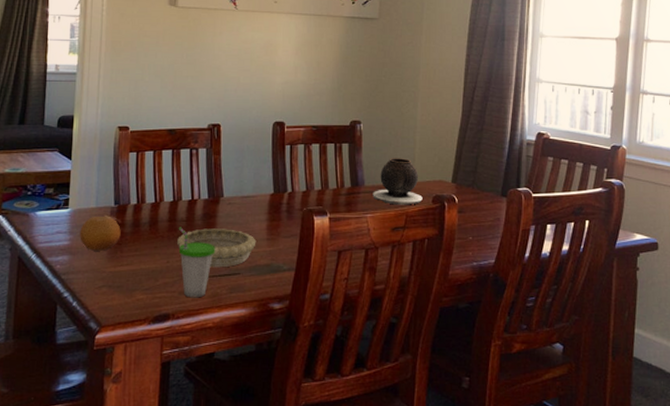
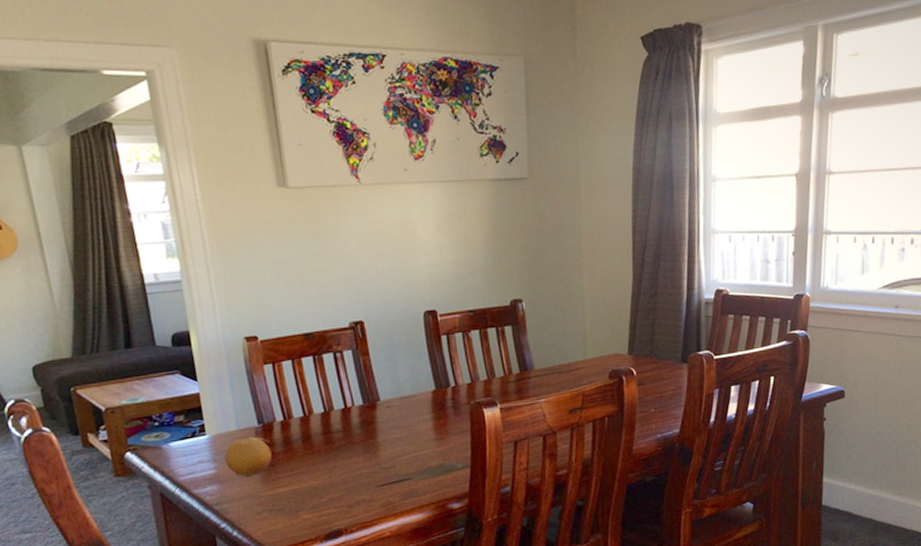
decorative bowl: present [177,228,257,268] -> none [336,433,424,477]
cup: present [178,227,216,298] -> none [335,438,381,510]
vase: present [373,158,423,205] -> none [544,334,599,386]

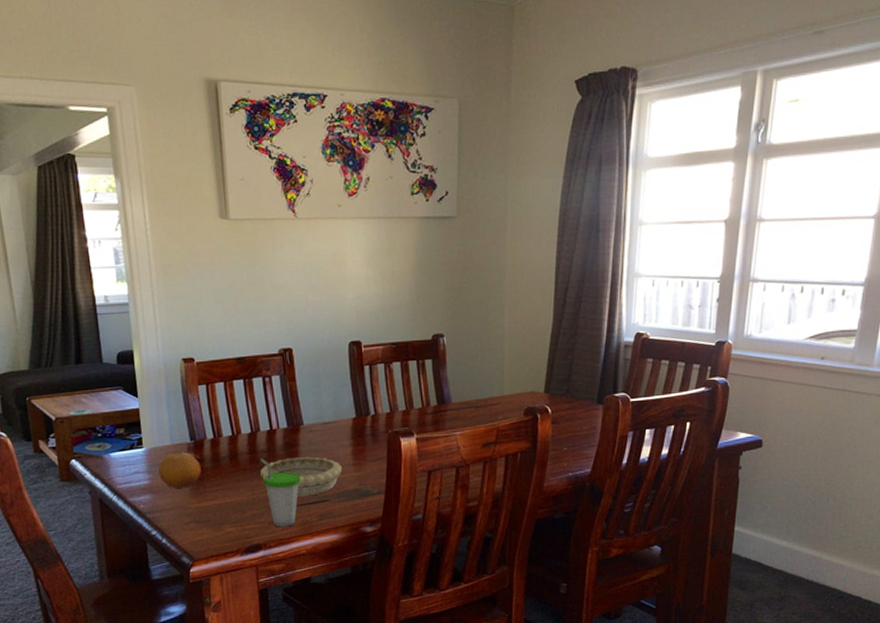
cup: none [335,438,381,510] -> present [259,458,301,528]
decorative bowl: none [336,433,424,477] -> present [260,457,343,497]

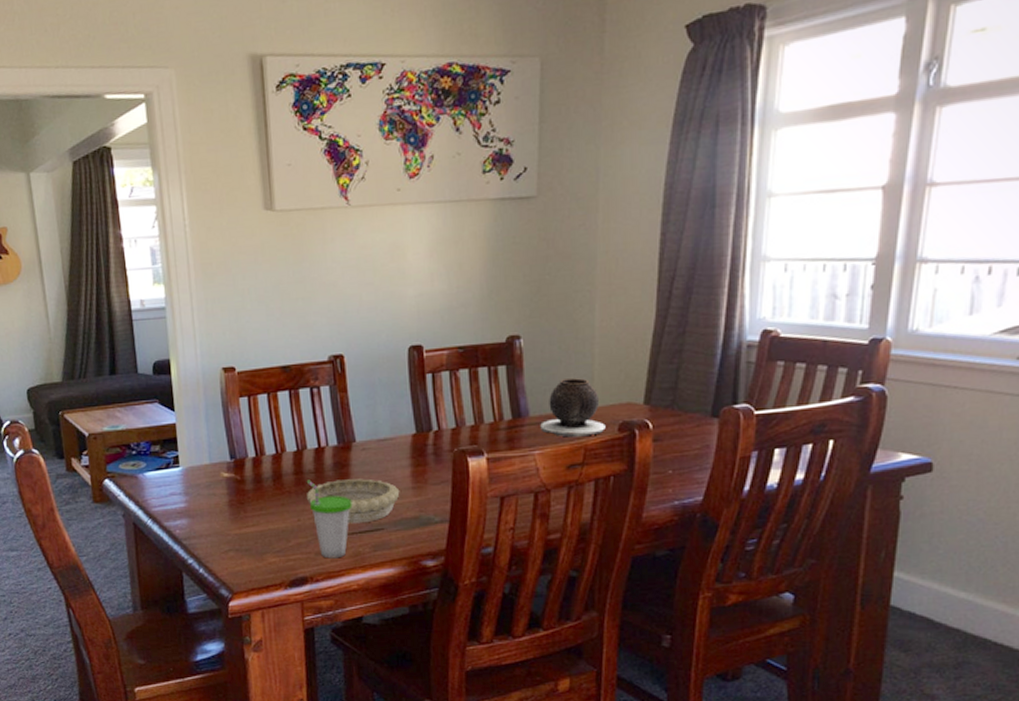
fruit: present [158,453,201,488] -> none [195,473,242,512]
vase: none [461,371,514,420] -> present [540,378,606,437]

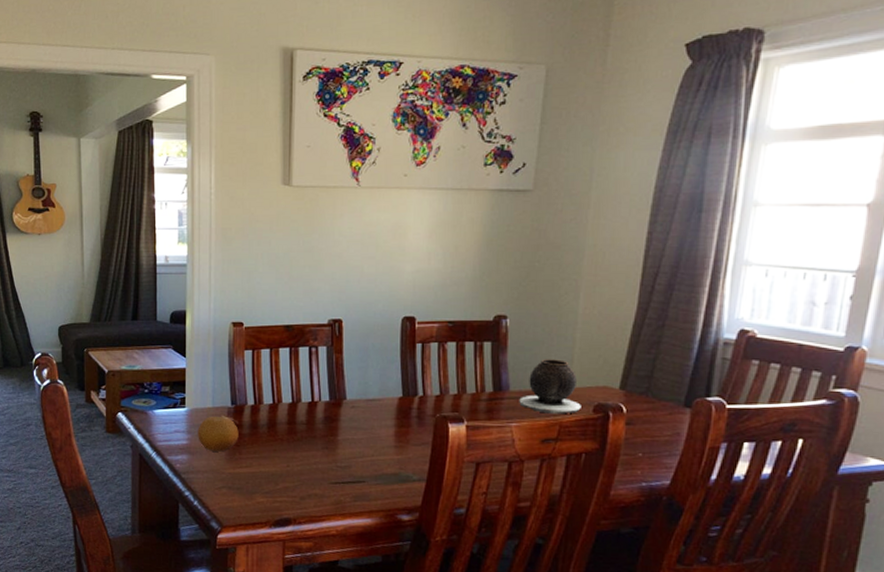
fruit: none [195,473,242,512] -> present [198,417,239,452]
cup: present [306,480,353,559] -> none [298,430,338,505]
decorative bowl: present [307,478,400,524] -> none [297,432,383,475]

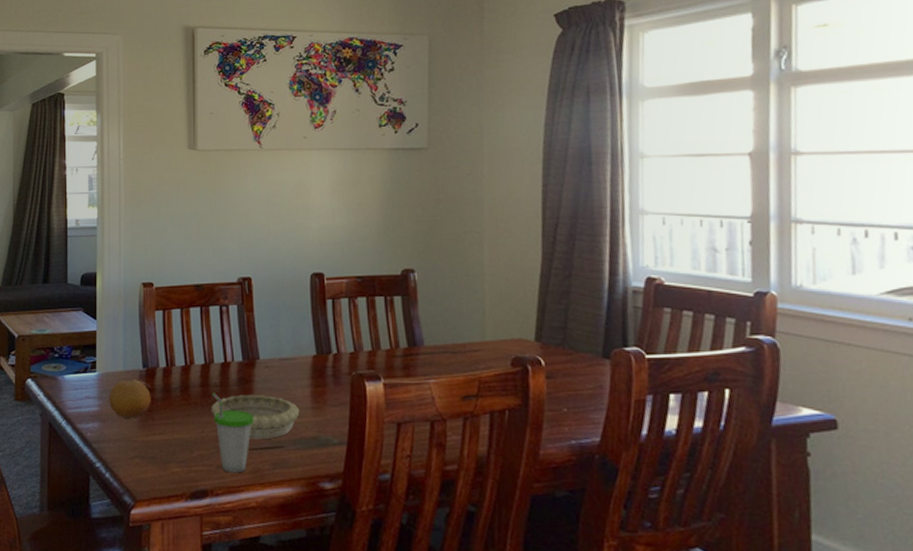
decorative bowl: none [297,432,383,475] -> present [212,395,300,440]
cup: none [298,430,338,505] -> present [211,393,254,473]
vase: present [519,359,581,414] -> none [435,312,499,369]

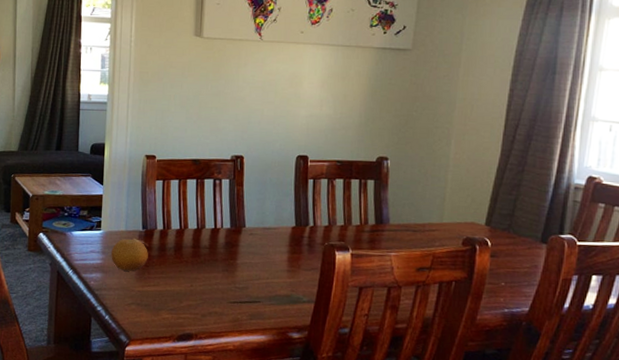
cup: present [211,393,254,473] -> none [201,253,237,322]
decorative bowl: present [212,395,300,440] -> none [200,256,277,295]

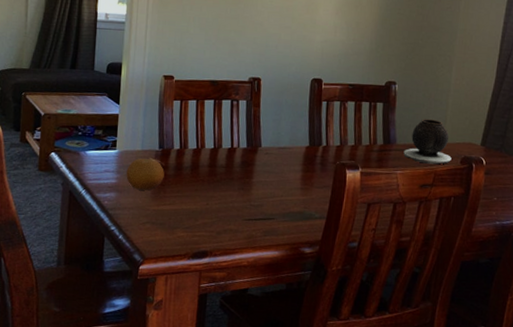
vase: none [398,197,452,246] -> present [403,119,452,165]

